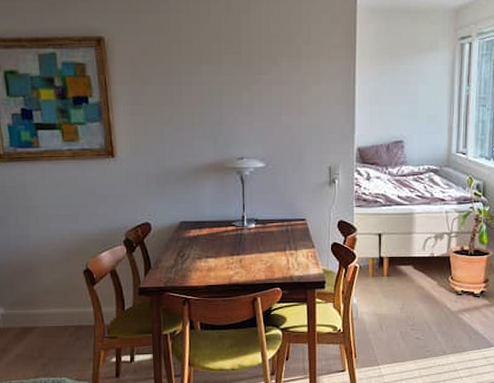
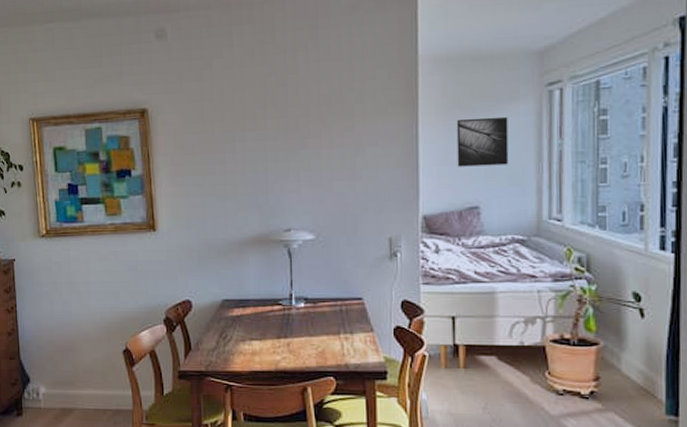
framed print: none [387,64,428,106] -> present [456,116,509,167]

